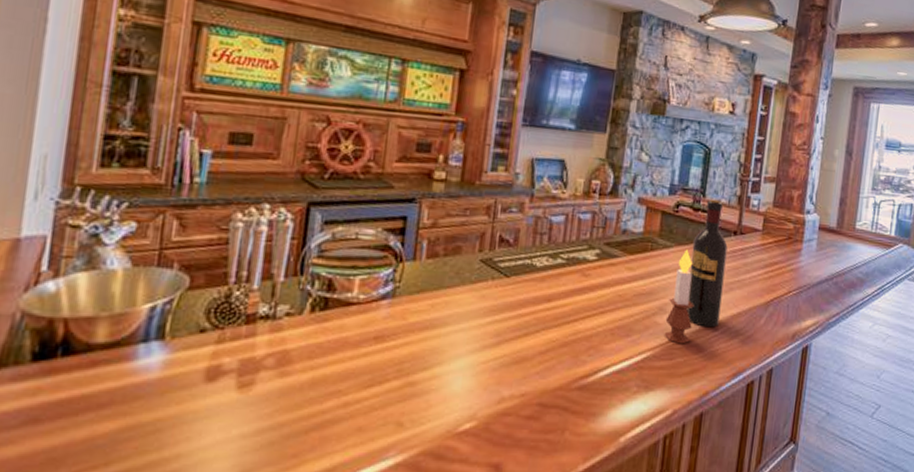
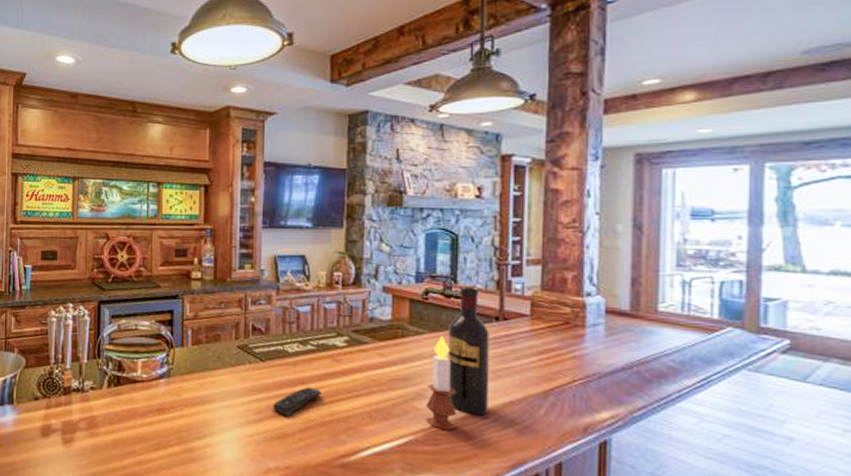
remote control: none [513,304,567,338] -> present [272,387,321,417]

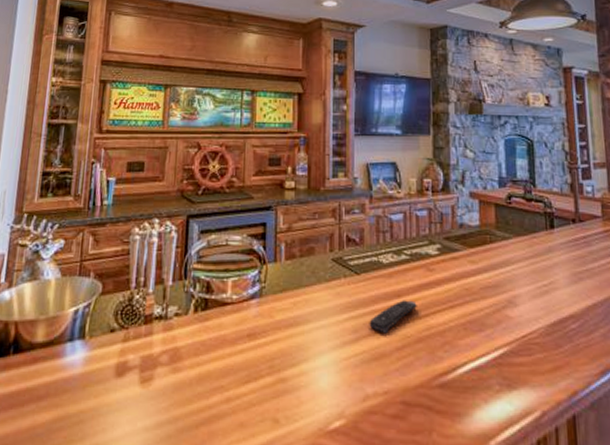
candle: present [425,336,457,431] -> none [516,240,547,339]
wine bottle: present [447,285,489,416] -> none [531,188,574,321]

